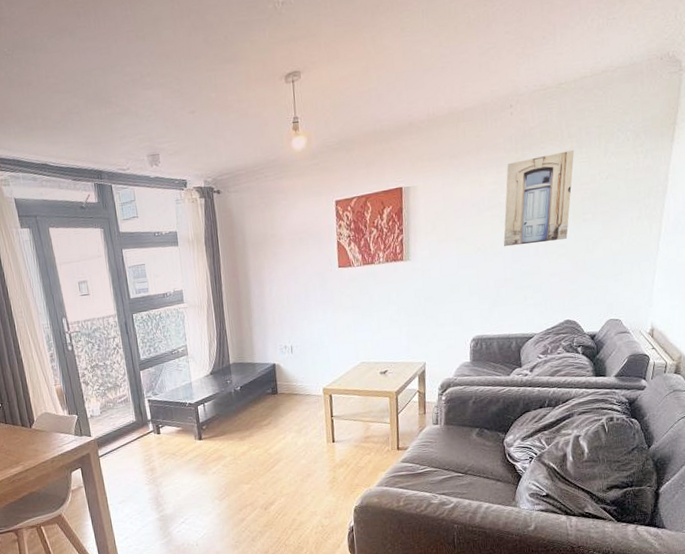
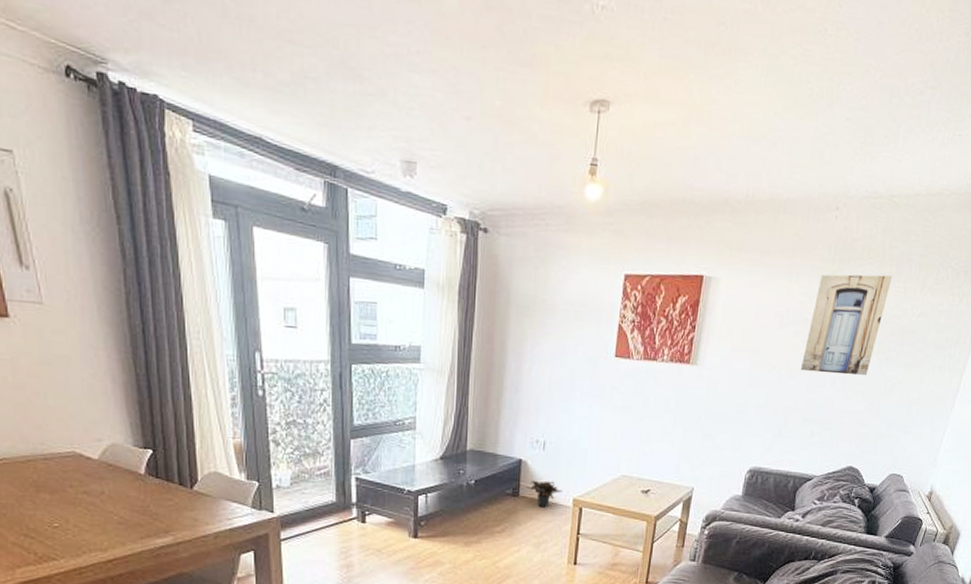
potted plant: none [282,377,313,400] -> present [526,480,562,508]

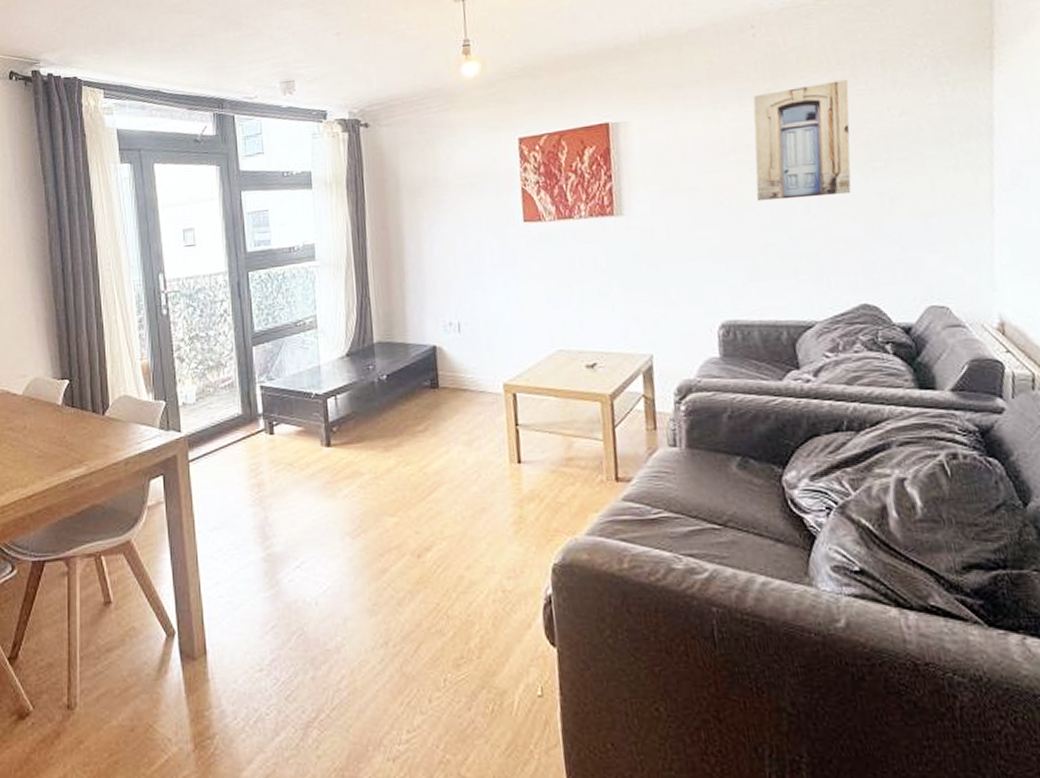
potted plant: present [526,480,562,508] -> none [446,366,489,398]

